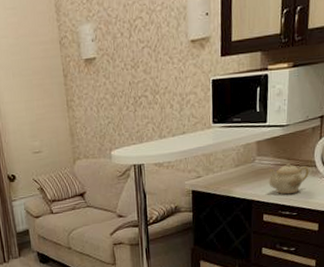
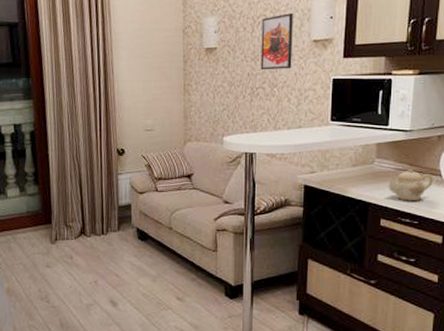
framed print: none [138,12,172,78] -> present [260,12,293,70]

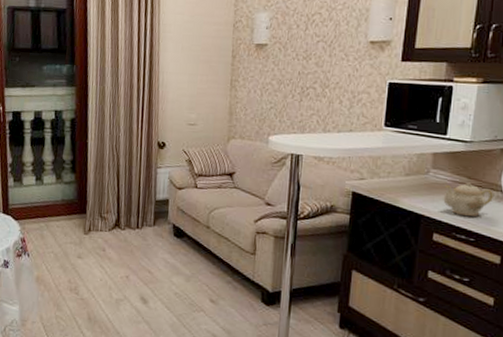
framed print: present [260,12,293,70] -> none [312,12,350,70]

